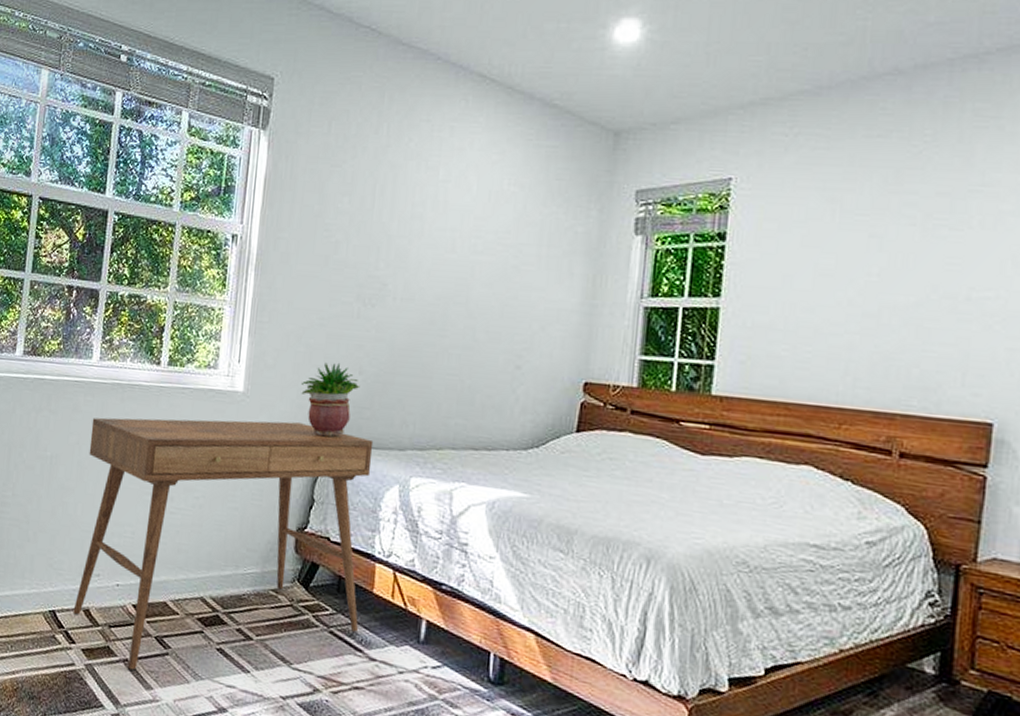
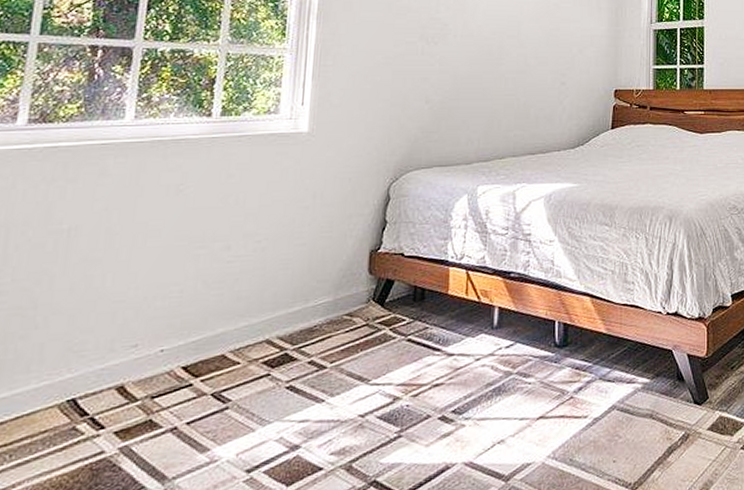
desk: present [73,417,374,672] -> none [101,153,442,439]
potted plant: present [300,362,360,437] -> none [368,95,427,163]

